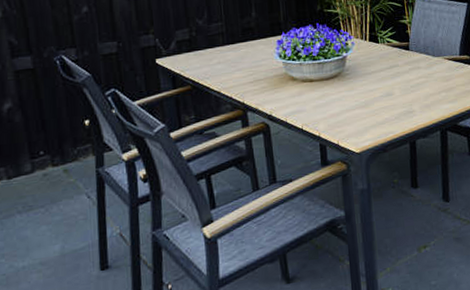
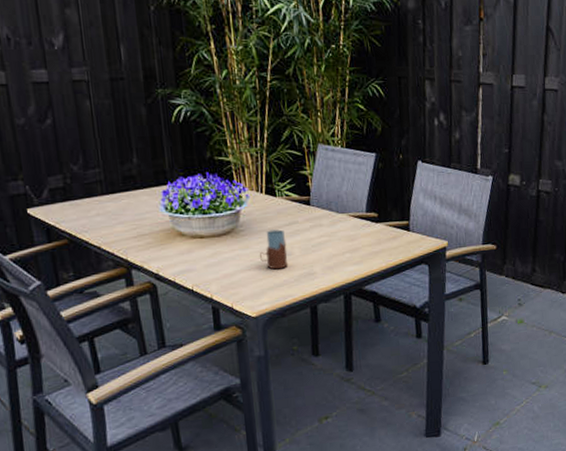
drinking glass: none [363,72,389,109] -> present [259,229,288,270]

